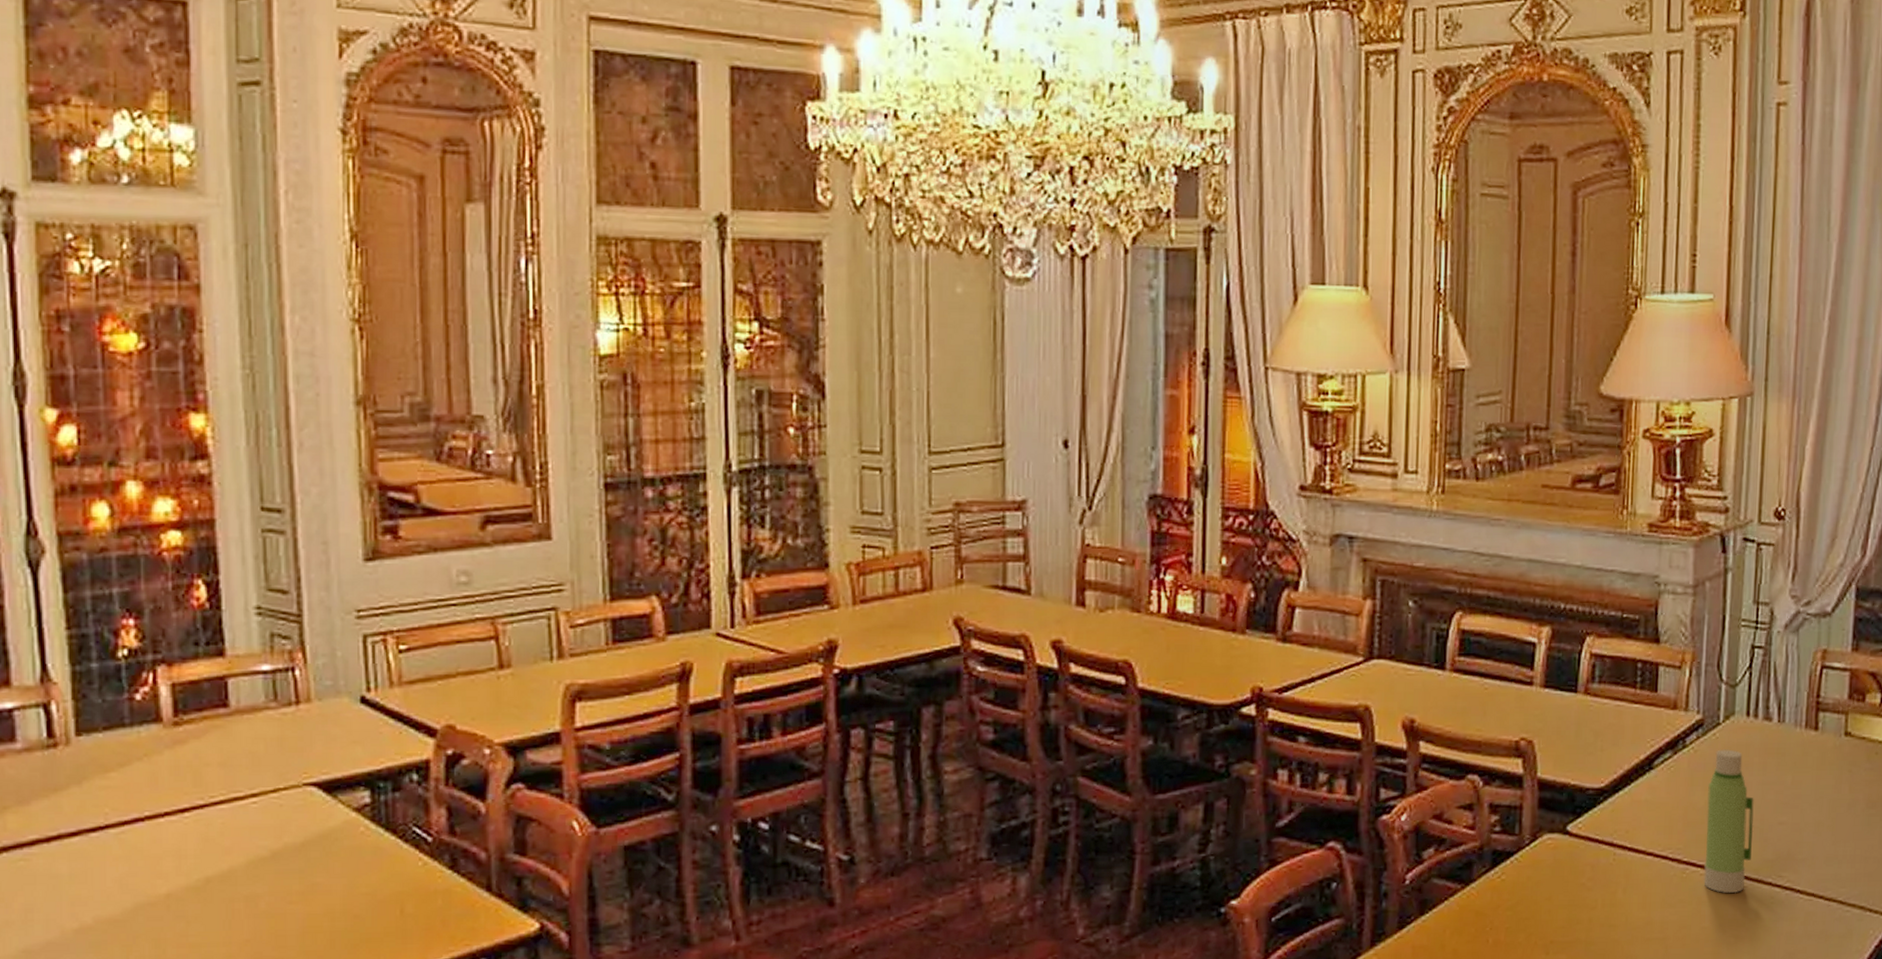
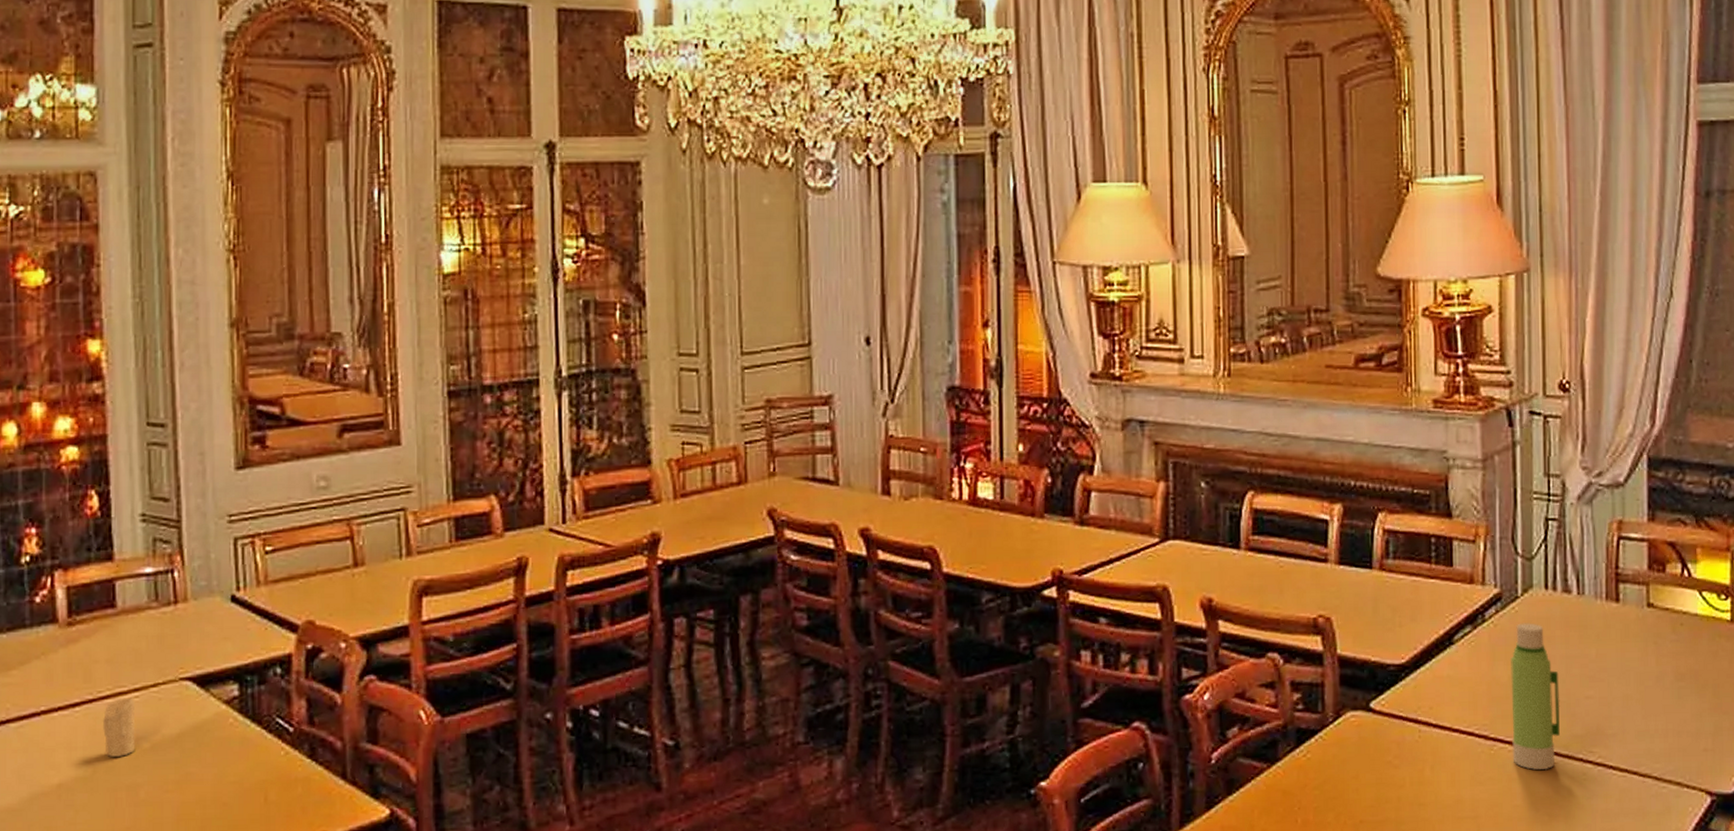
candle: none [217,803,254,866] -> present [103,697,136,757]

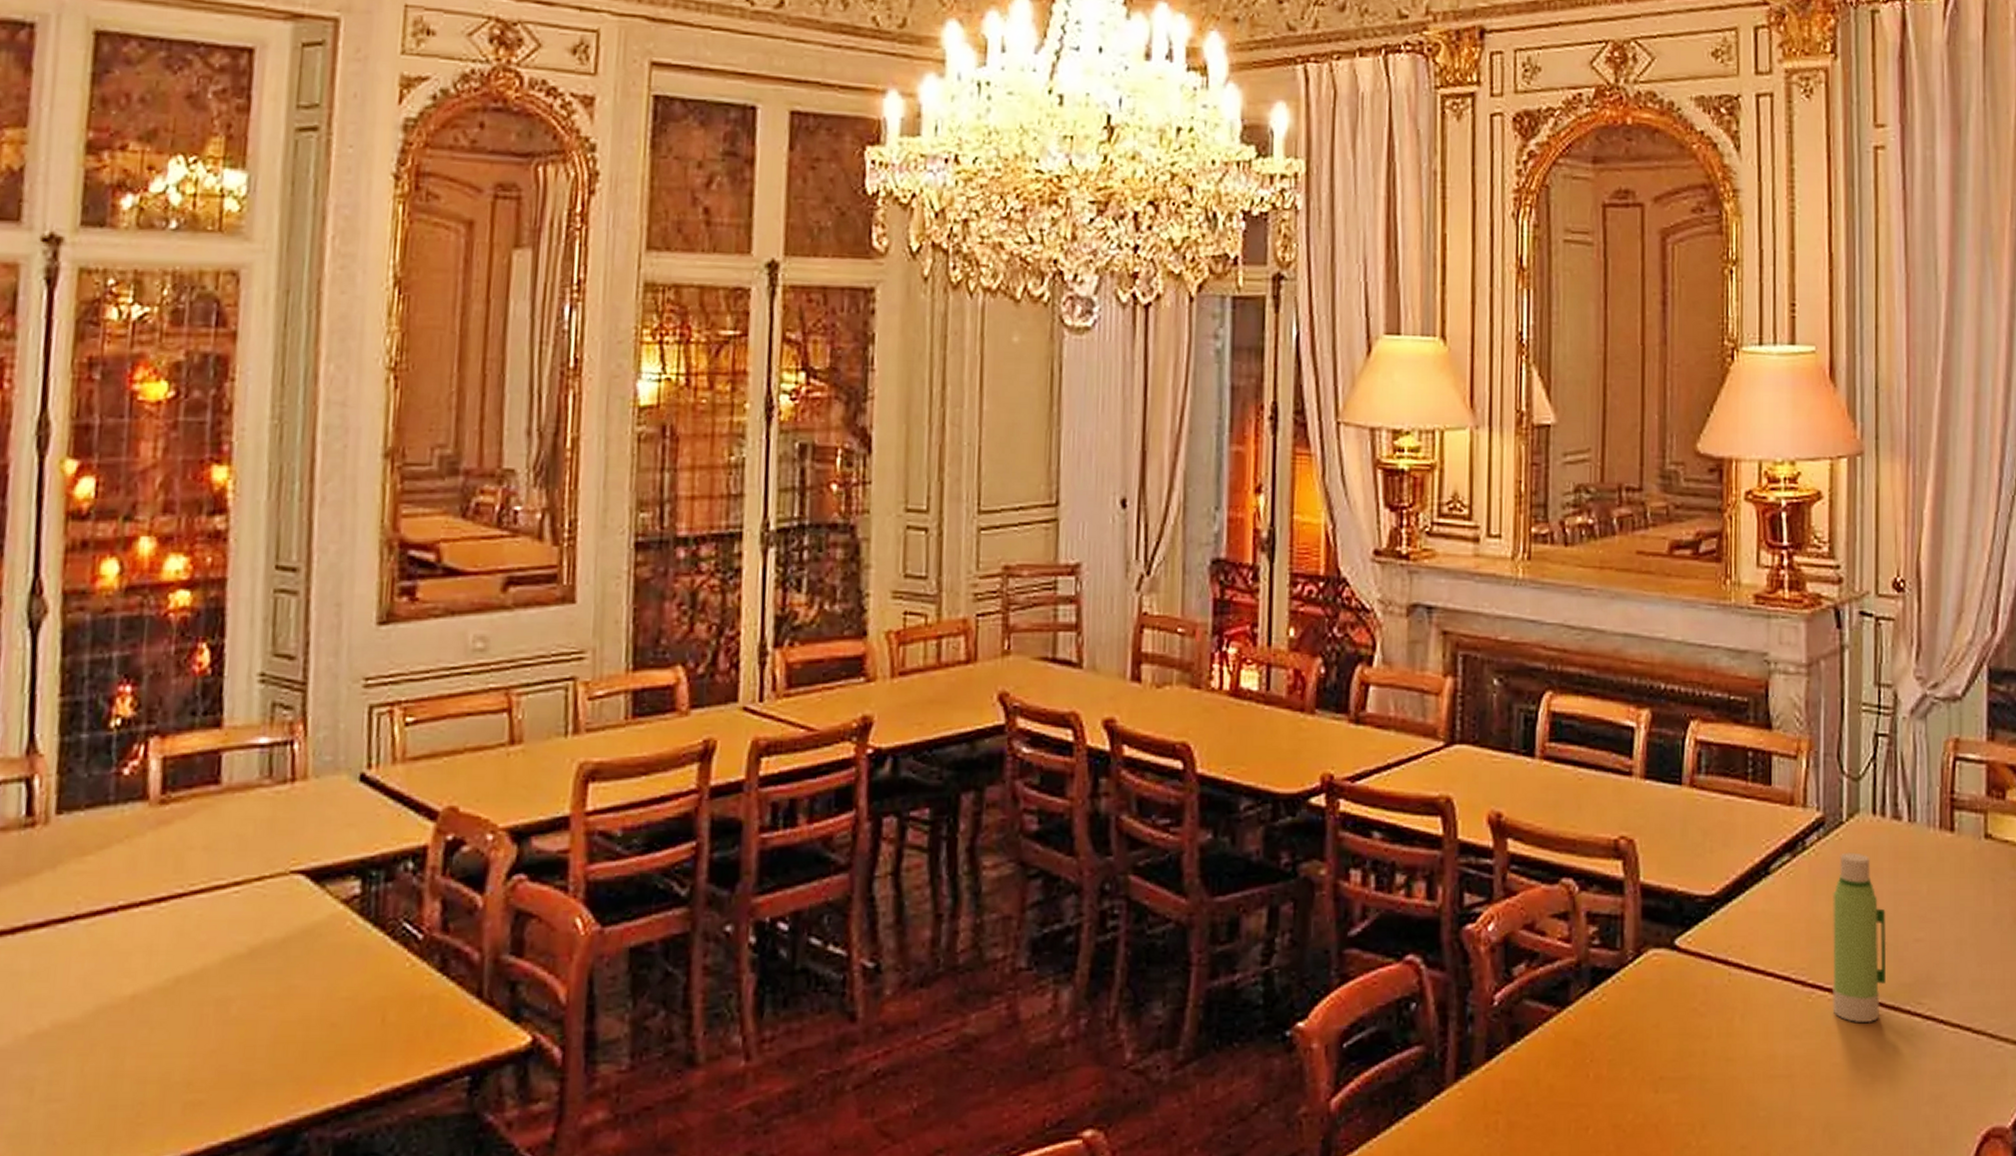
candle: present [103,697,136,757] -> none [192,892,235,964]

